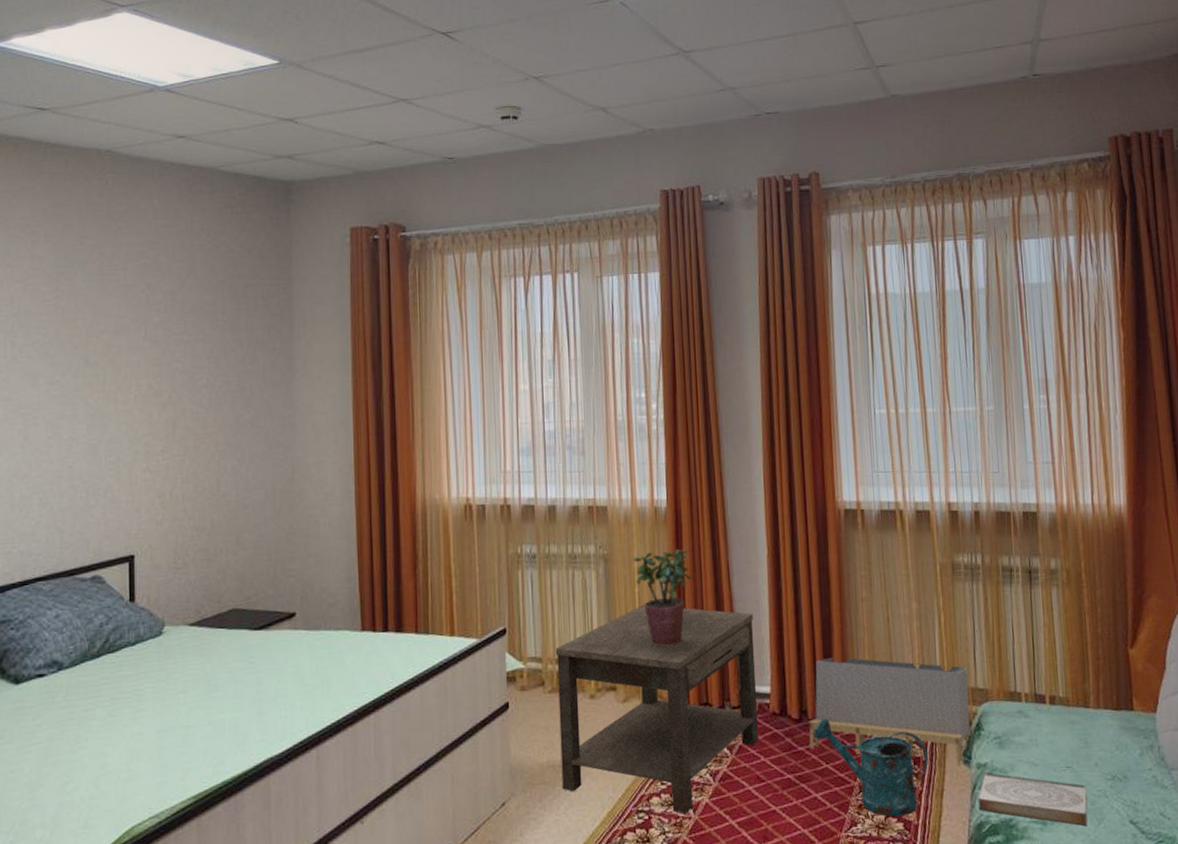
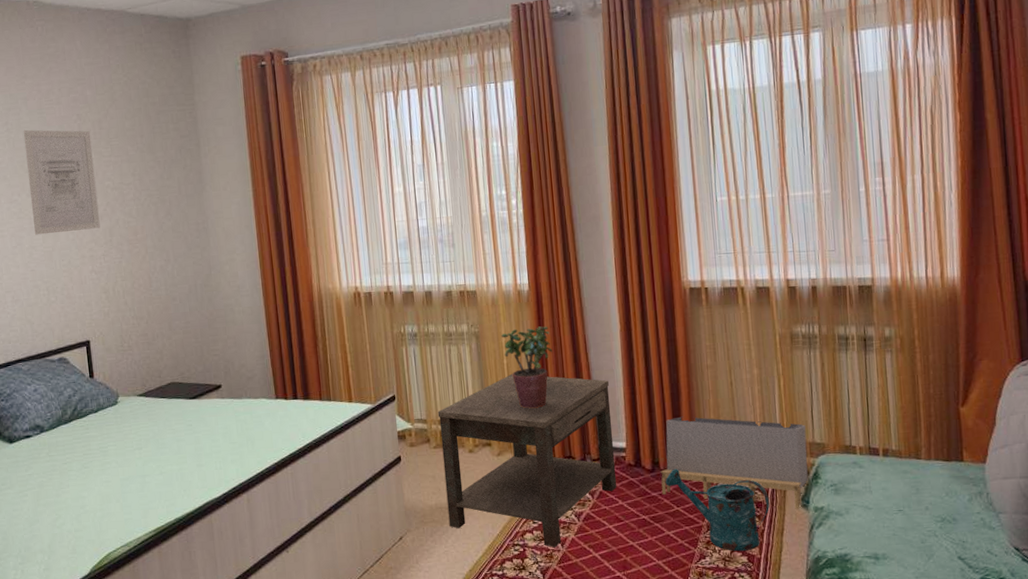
wall art: none [76,298,162,424] -> present [23,129,100,235]
book: present [978,772,1088,827] -> none [815,515,918,561]

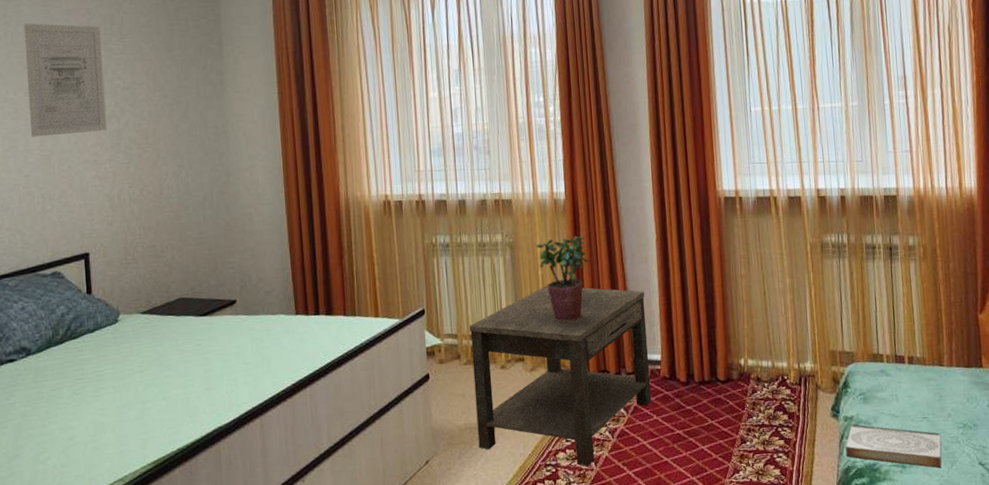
storage bin: present [661,416,808,509] -> none [695,327,838,419]
watering can: present [665,468,770,551] -> none [699,380,801,464]
book: none [815,515,918,561] -> present [845,424,942,468]

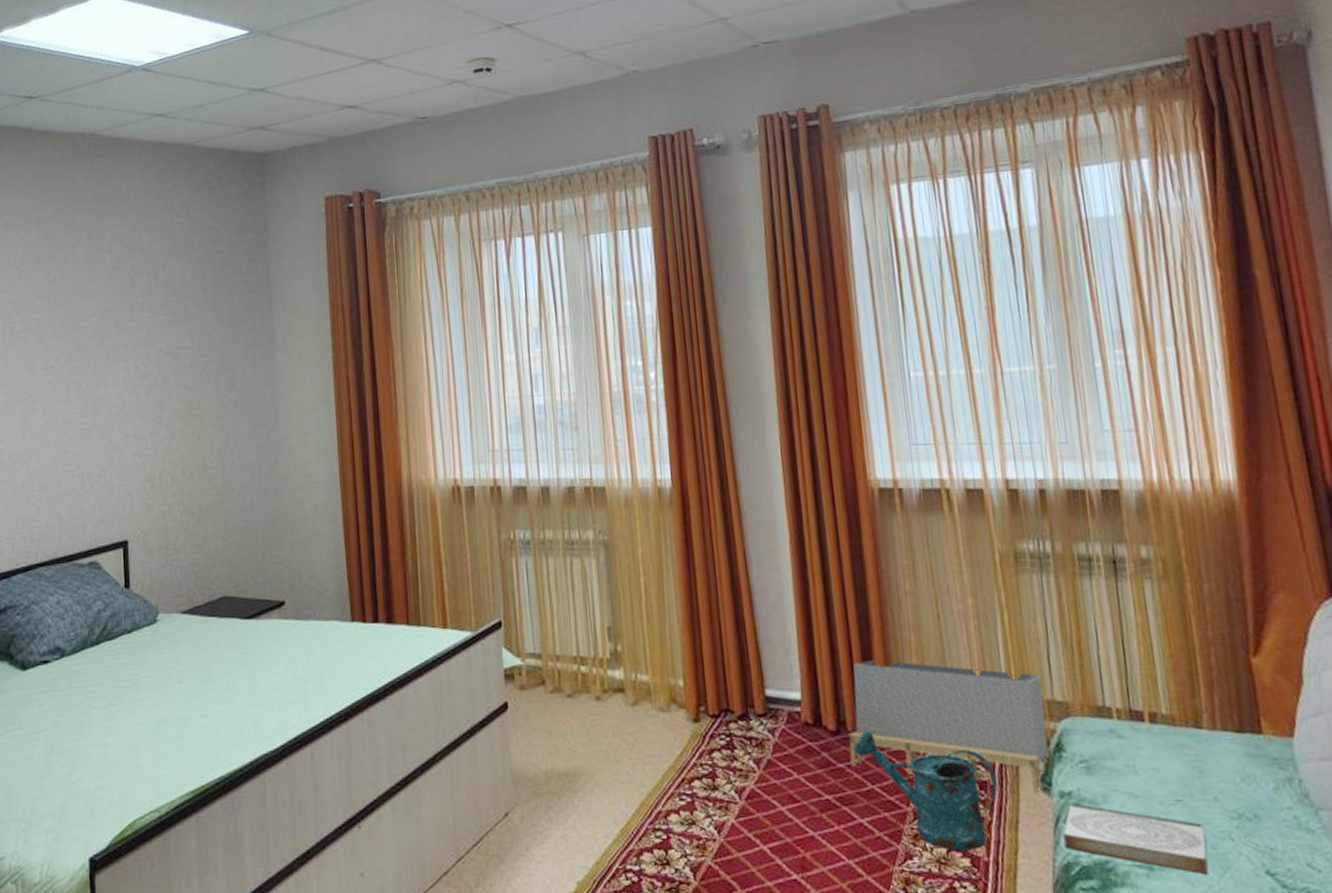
wall art: present [23,23,107,137] -> none [67,282,149,409]
side table: present [469,285,652,467] -> none [555,596,791,836]
potted plant: present [536,236,589,322] -> none [636,534,704,644]
storage bin: none [695,327,838,419] -> present [848,659,1049,794]
watering can: none [699,380,801,464] -> present [854,731,998,850]

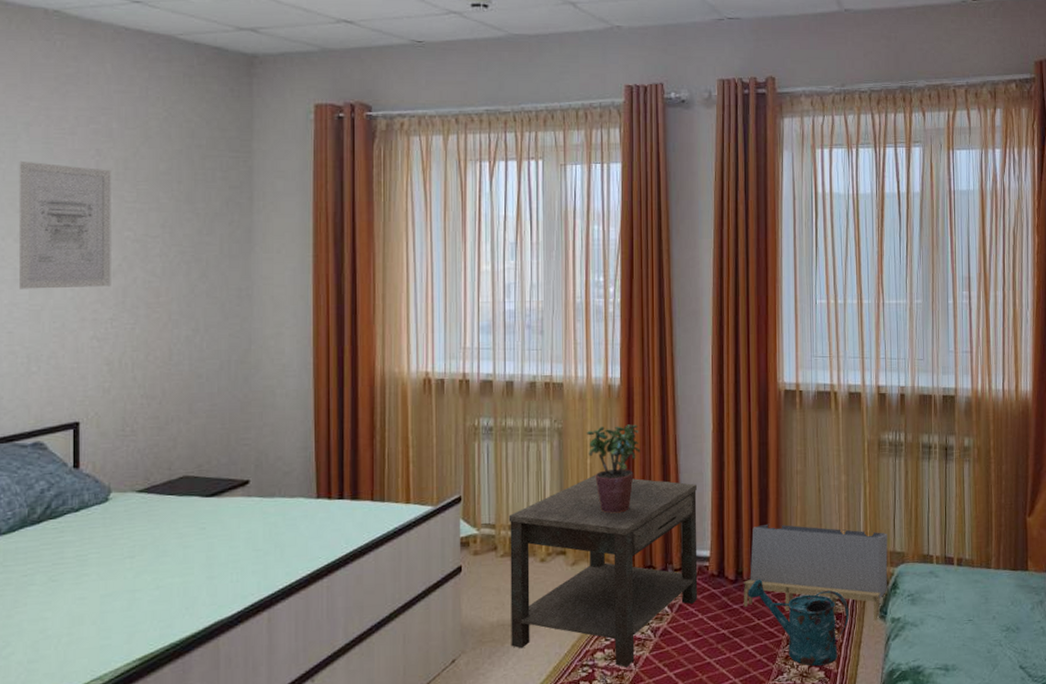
wall art: none [67,282,149,409] -> present [18,160,111,289]
side table: none [555,596,791,836] -> present [508,474,698,668]
potted plant: none [636,534,704,644] -> present [586,424,641,514]
book: present [1062,803,1209,875] -> none [891,626,985,672]

